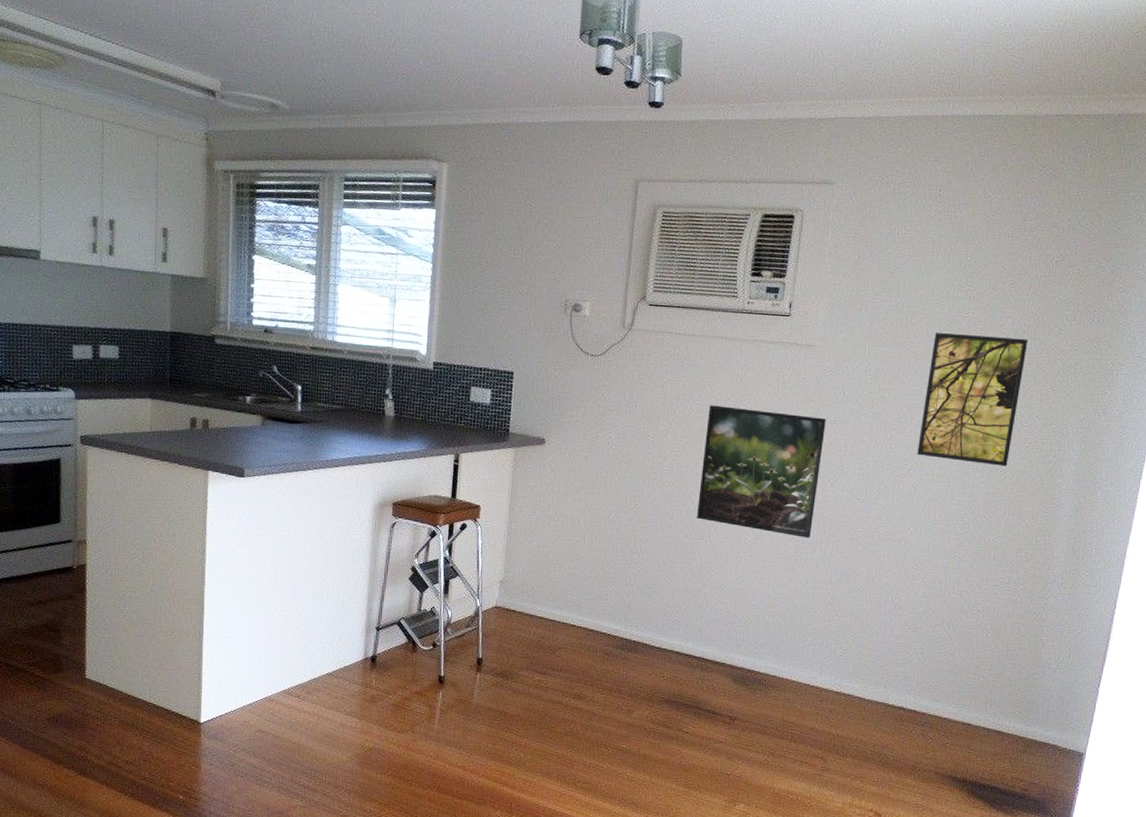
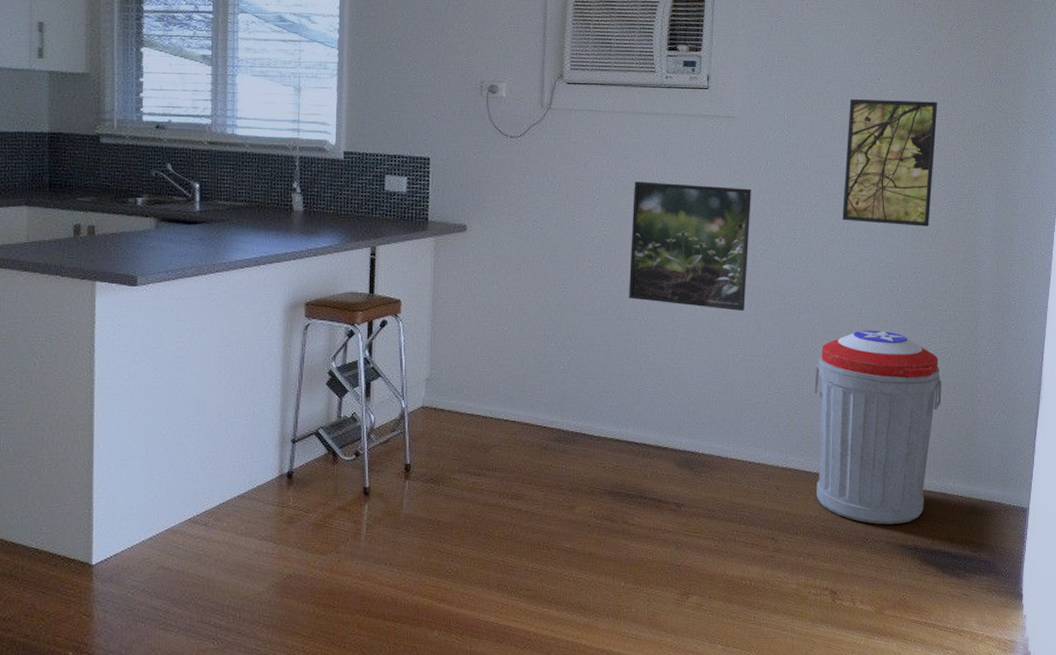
trash can: none [869,565,1006,756] -> present [814,330,942,524]

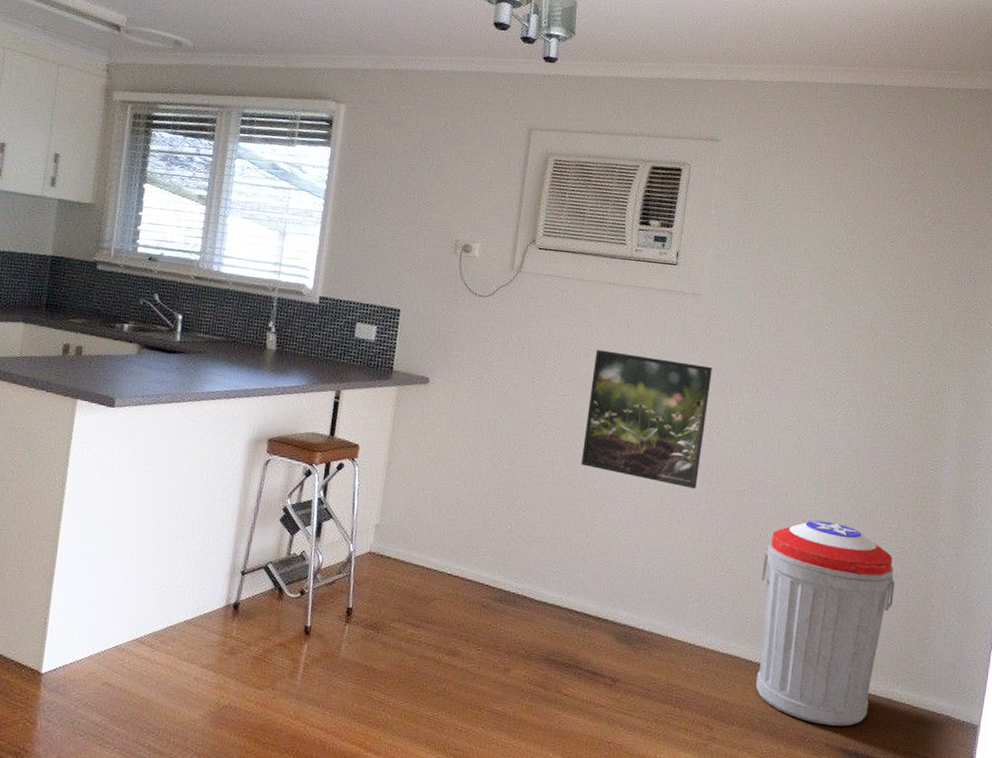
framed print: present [842,99,938,227] -> none [802,287,909,422]

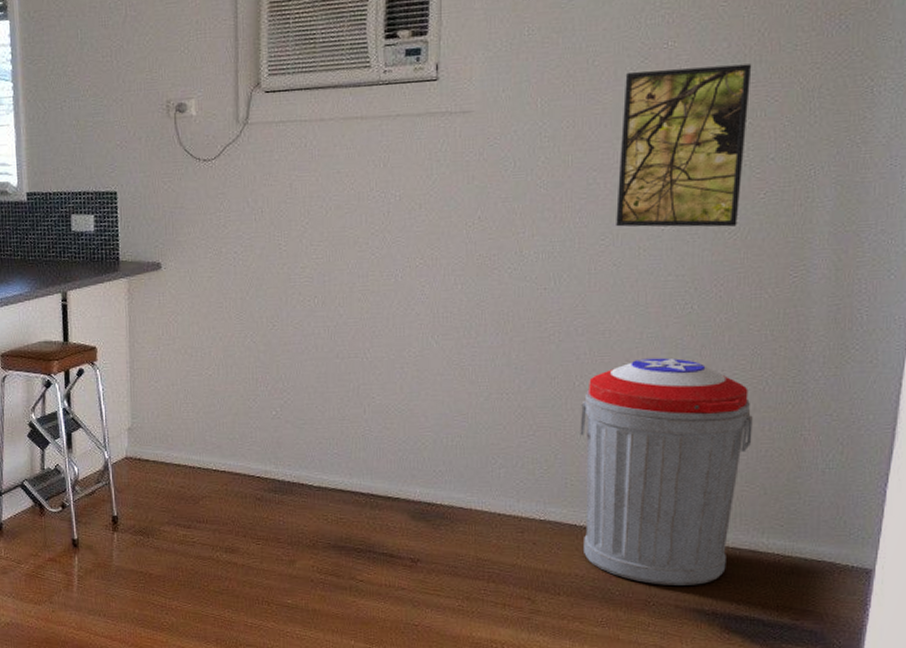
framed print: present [581,350,712,489] -> none [347,196,496,342]
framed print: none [802,287,909,422] -> present [616,64,752,227]

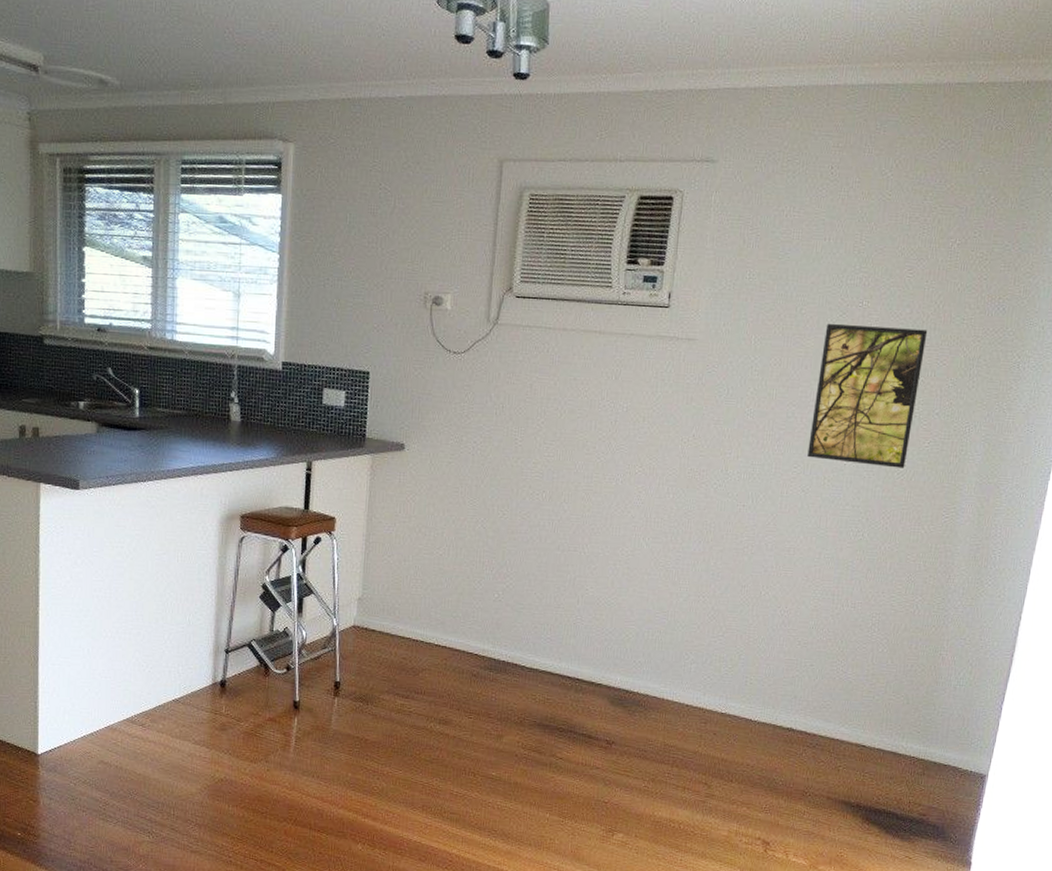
trash can: present [580,357,753,585] -> none [756,576,904,780]

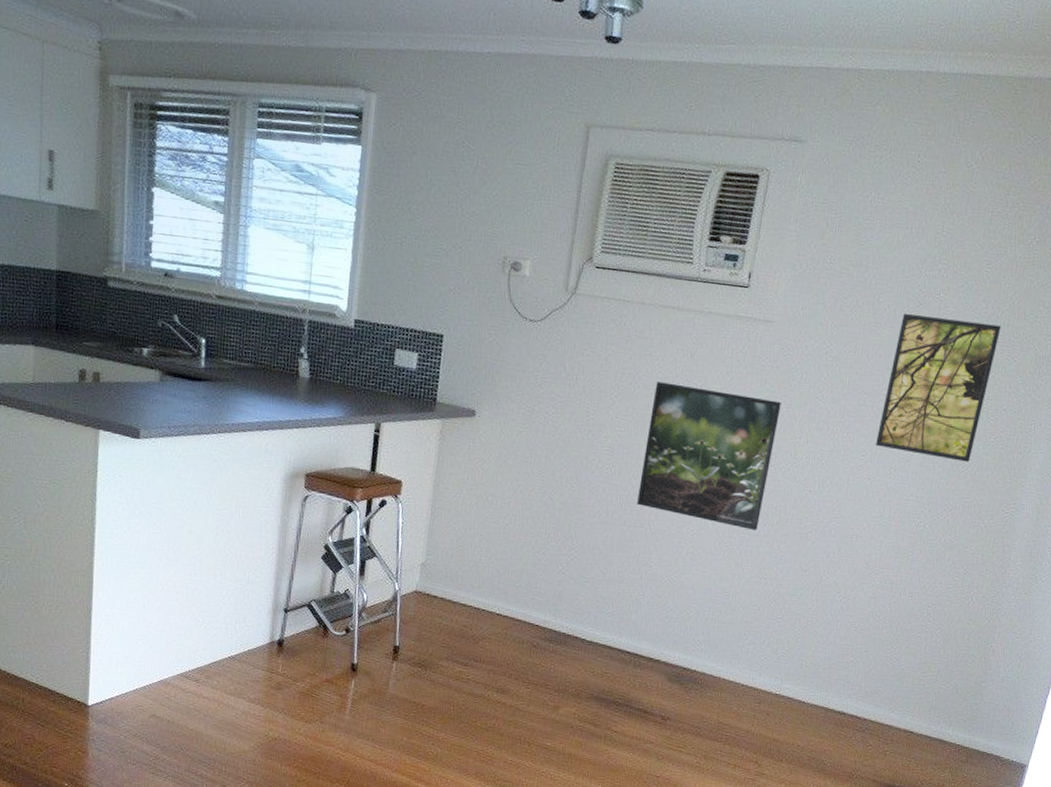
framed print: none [570,405,709,548] -> present [637,381,781,530]

